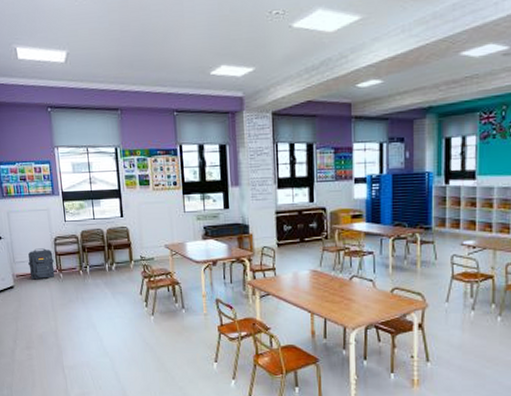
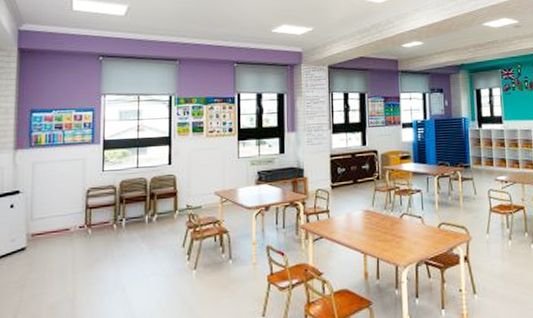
backpack: present [28,248,55,280] -> none [49,201,84,239]

